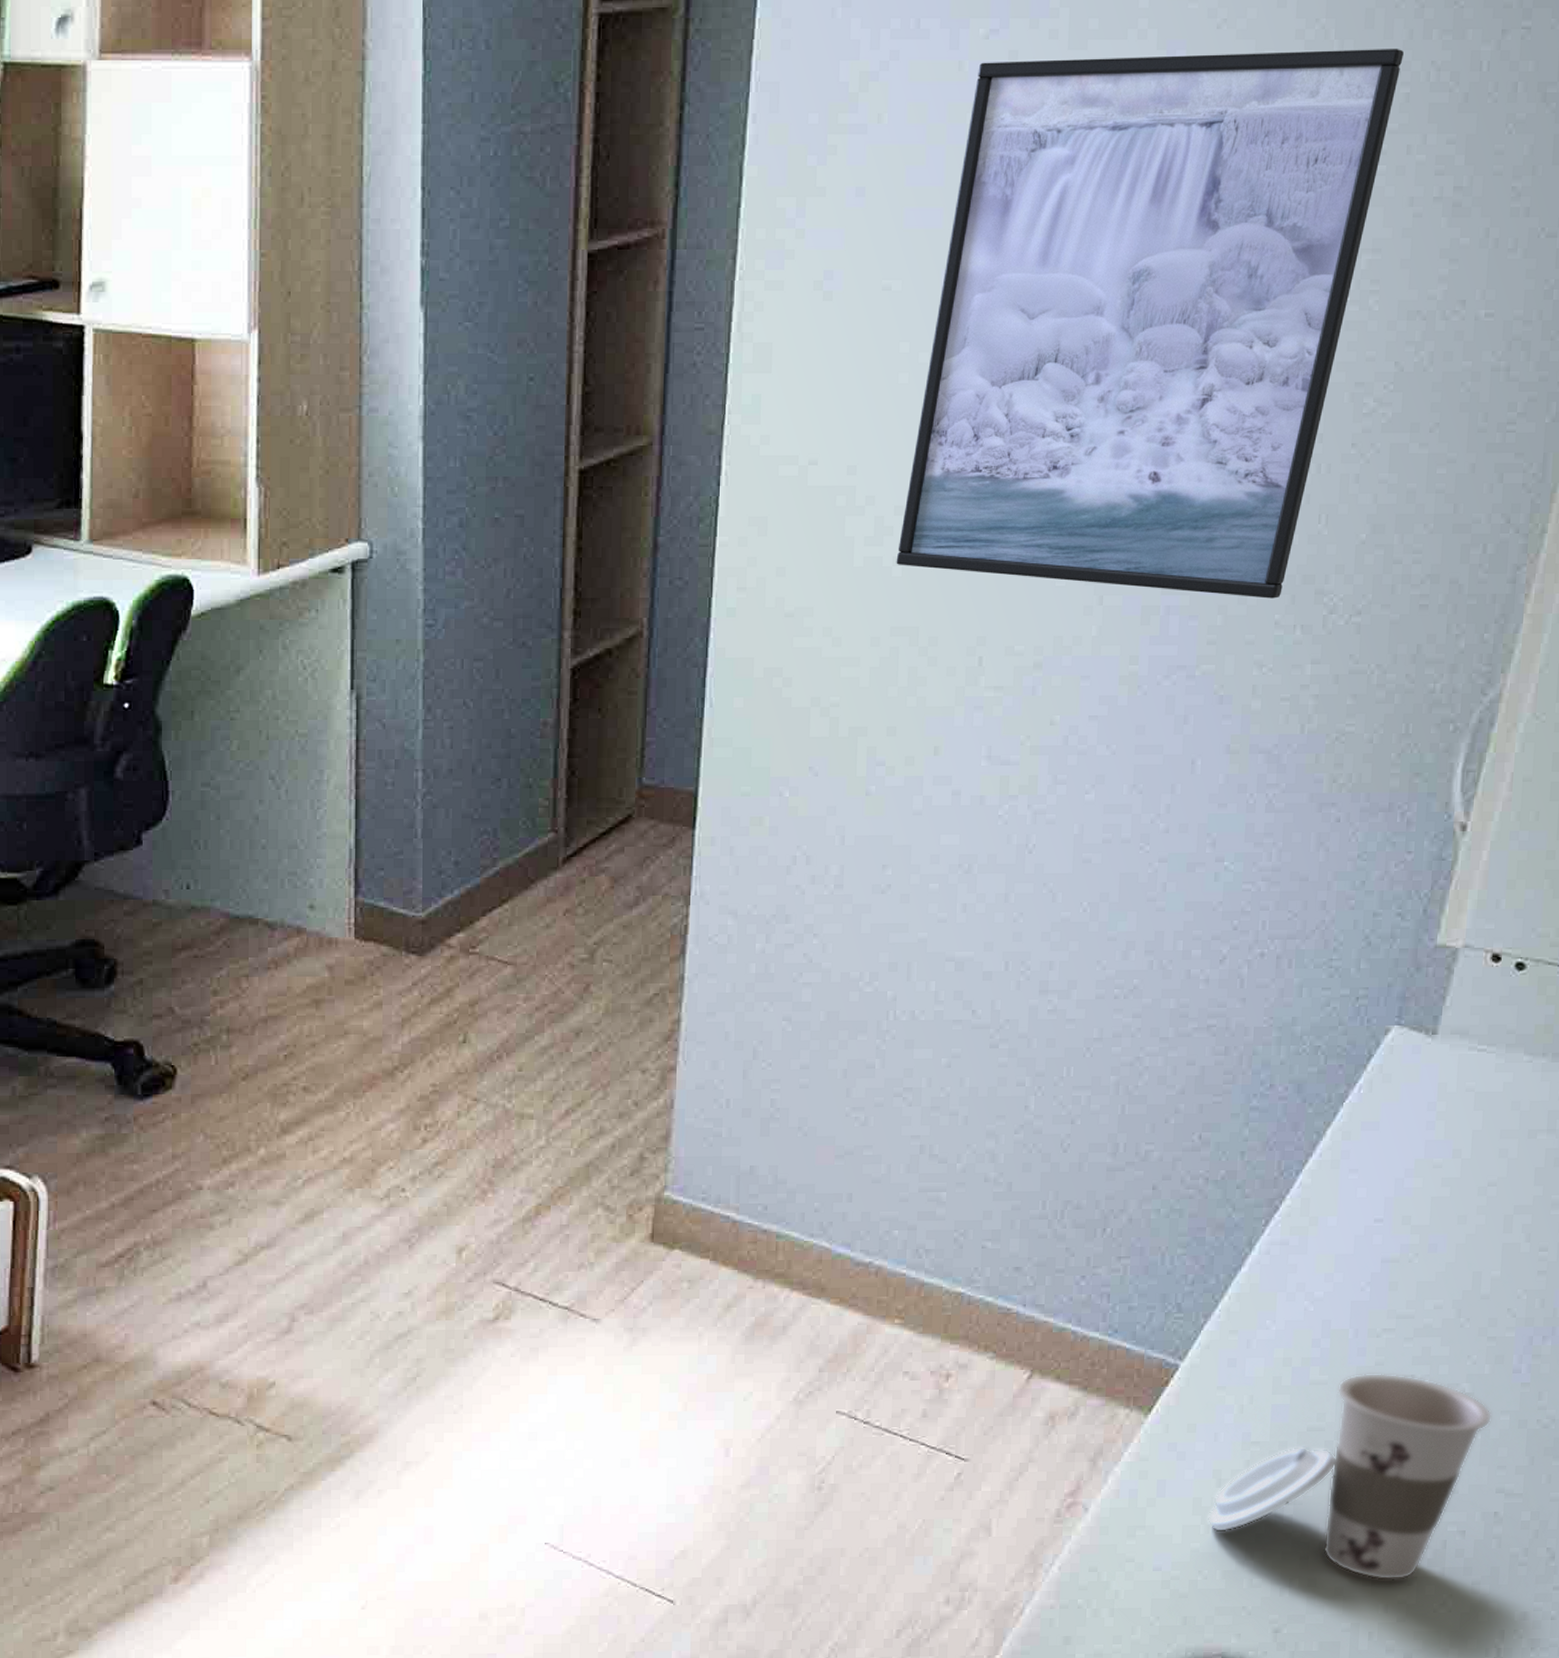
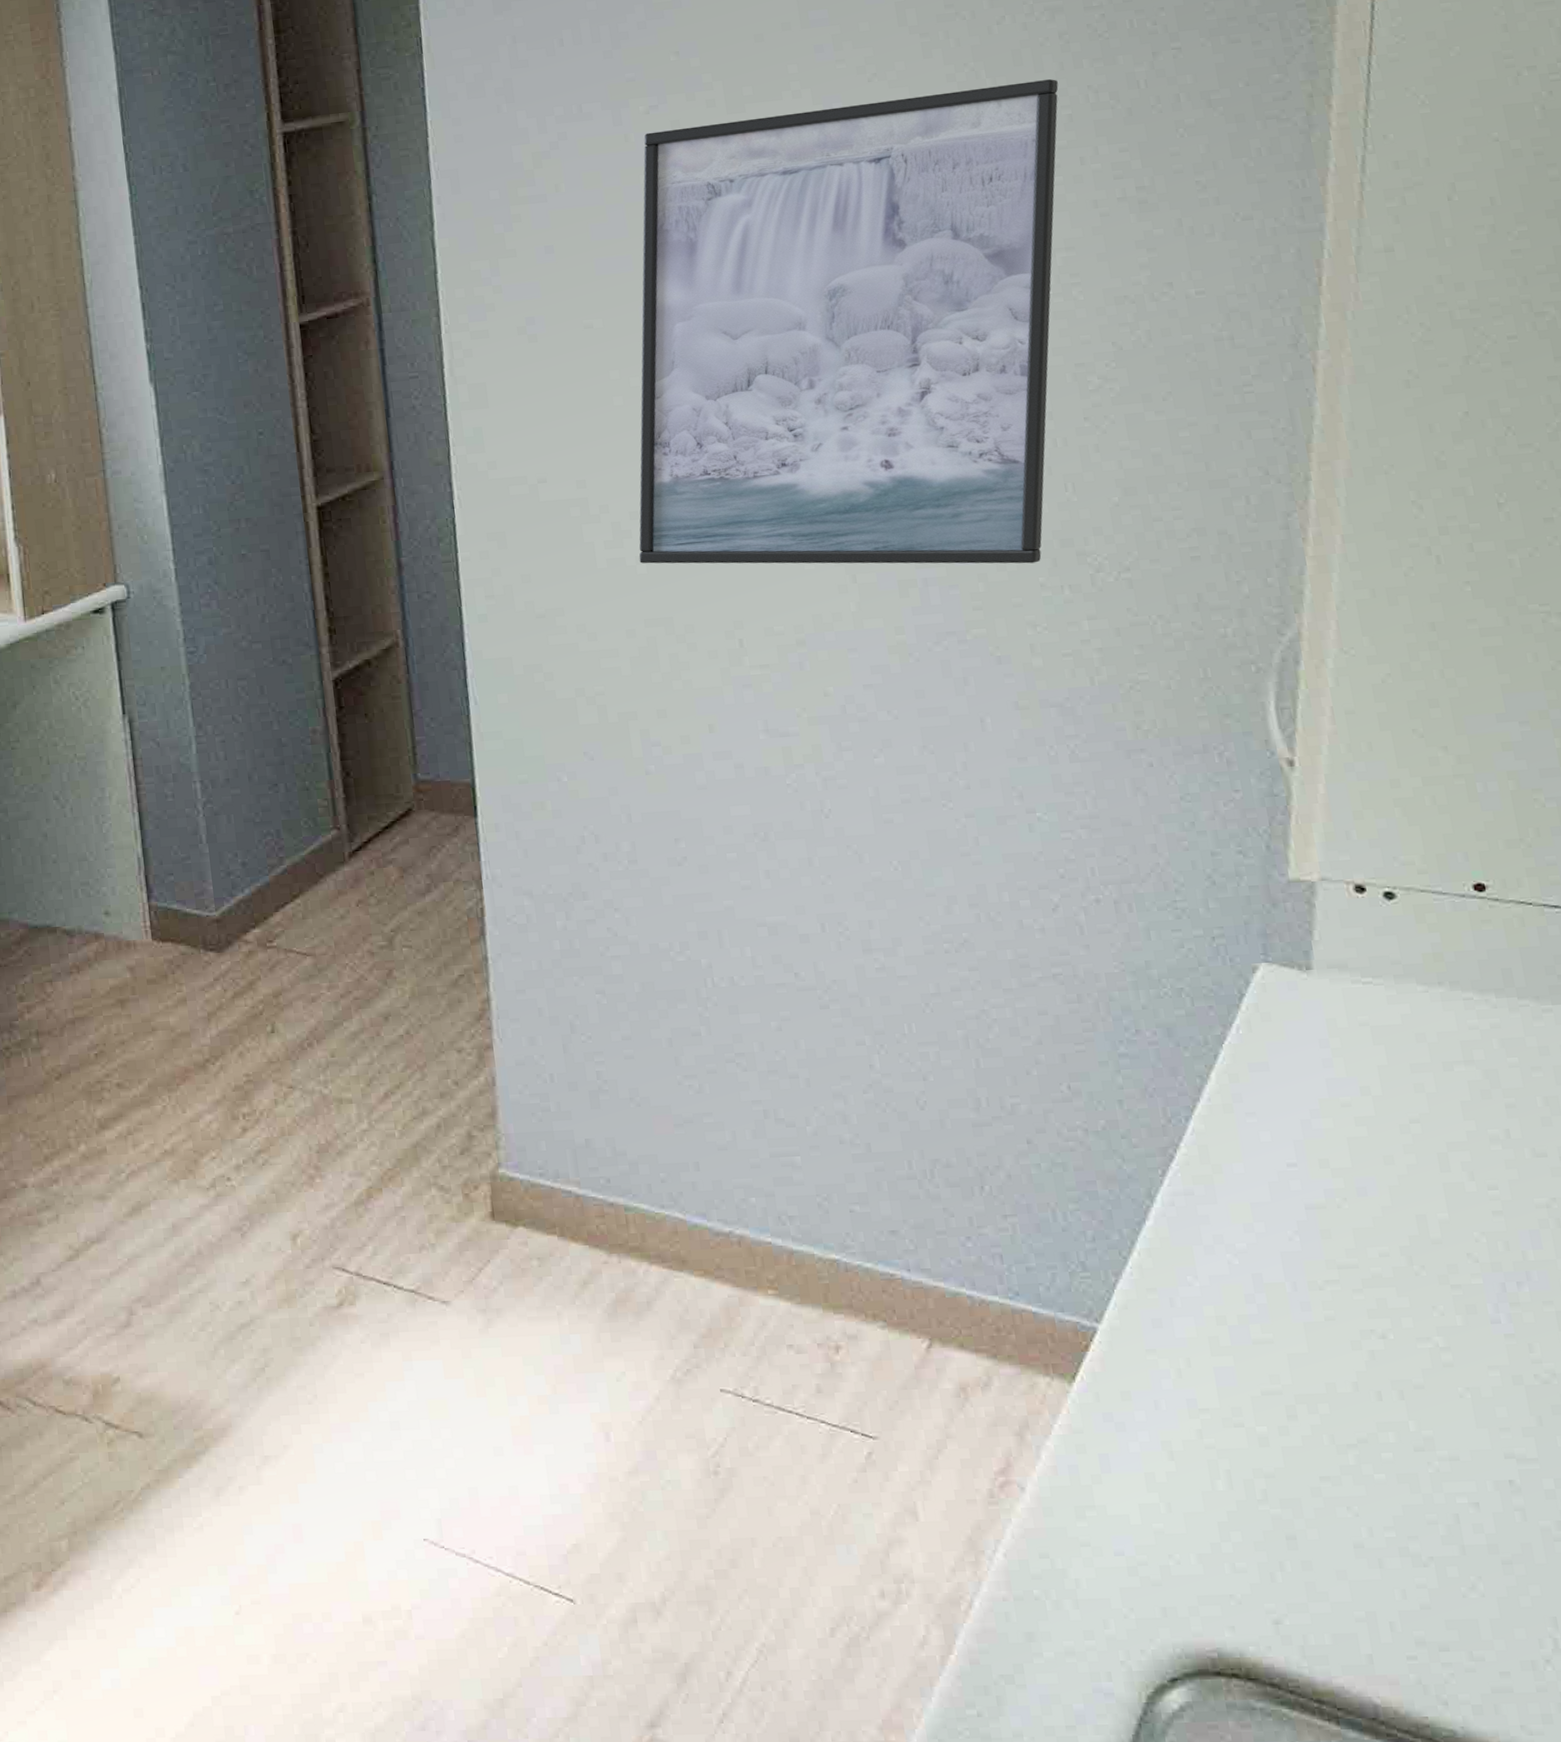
cup: present [1207,1373,1493,1581] -> none [1165,1328,1480,1562]

